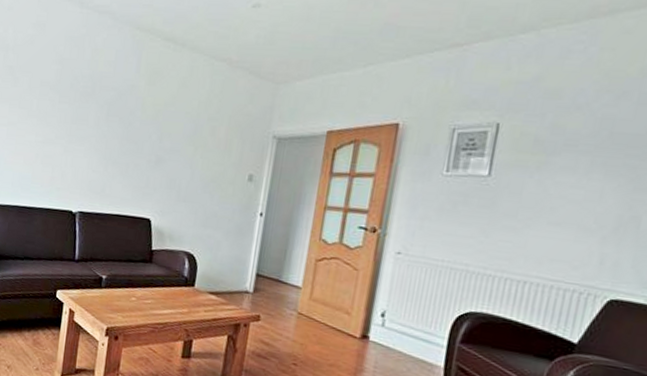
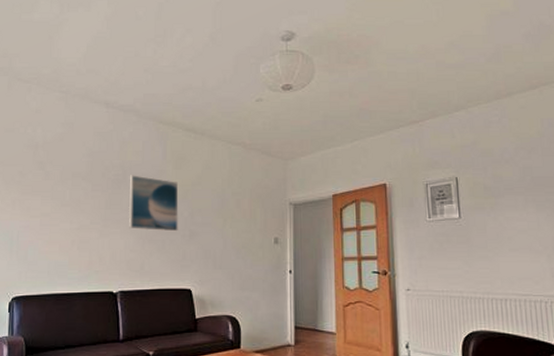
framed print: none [93,88,149,156] -> present [128,175,179,232]

